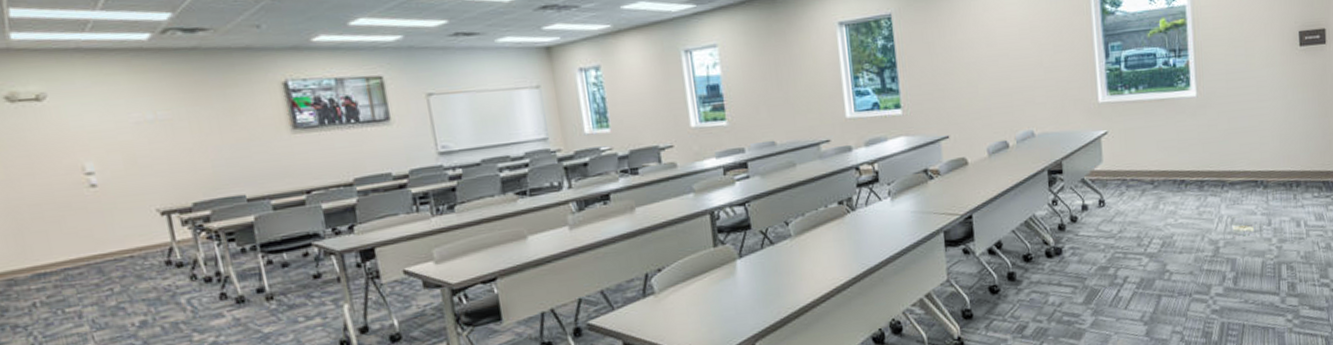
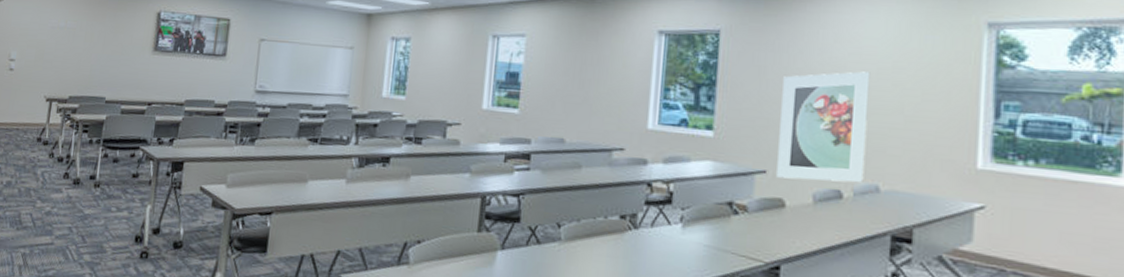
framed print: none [949,34,1022,140] -> present [776,71,871,183]

